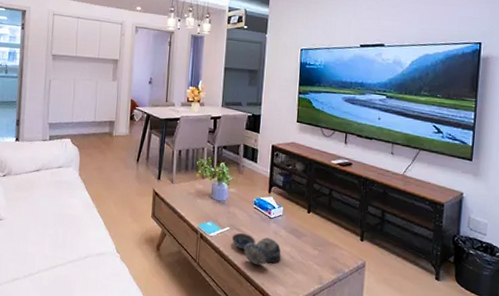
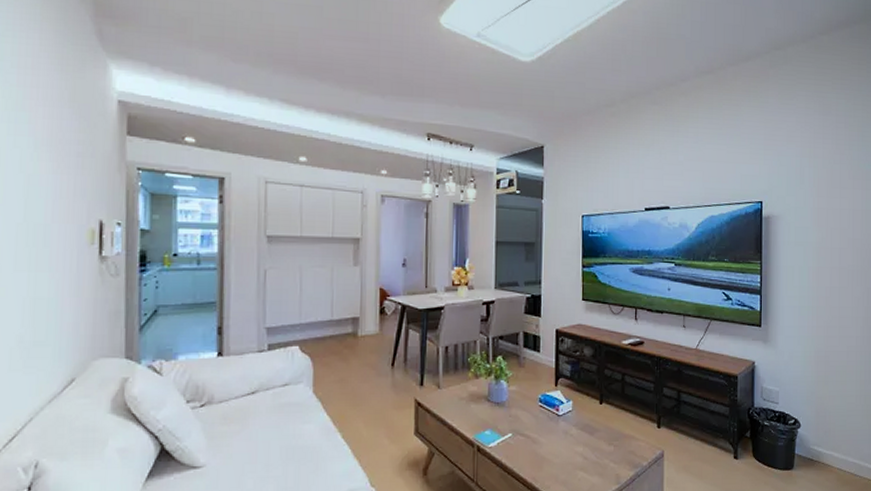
decorative bowl: present [232,233,281,266] -> none [515,439,573,474]

